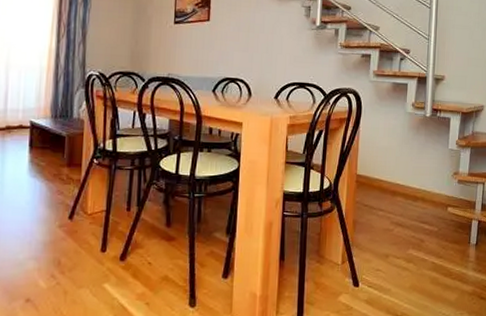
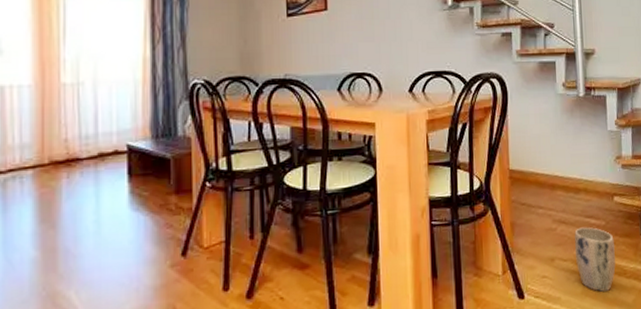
plant pot: none [408,231,444,288] -> present [575,227,616,292]

